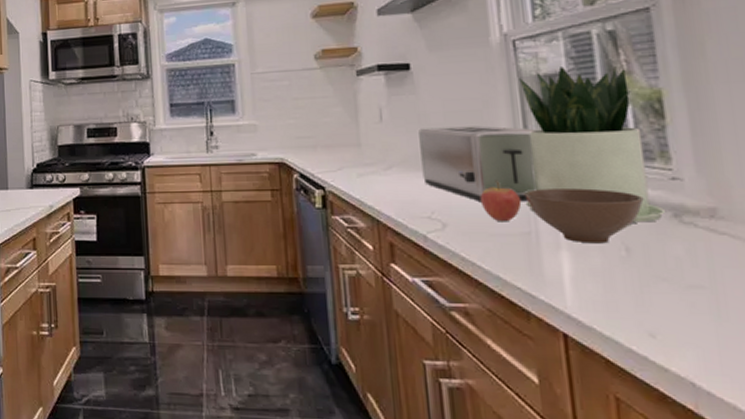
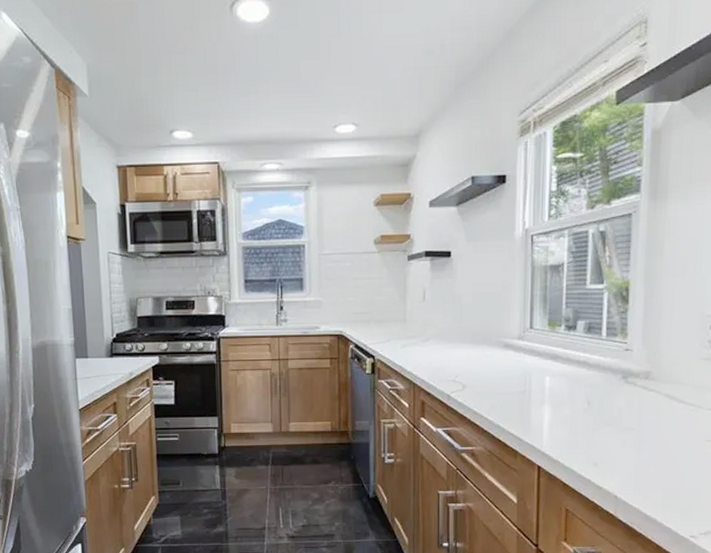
toaster: present [418,125,540,201] -> none [452,306,542,367]
fruit: present [479,179,522,222] -> none [492,350,522,384]
planter: present [519,66,667,223] -> none [524,259,619,383]
bowl: present [524,188,644,244] -> none [524,357,605,399]

